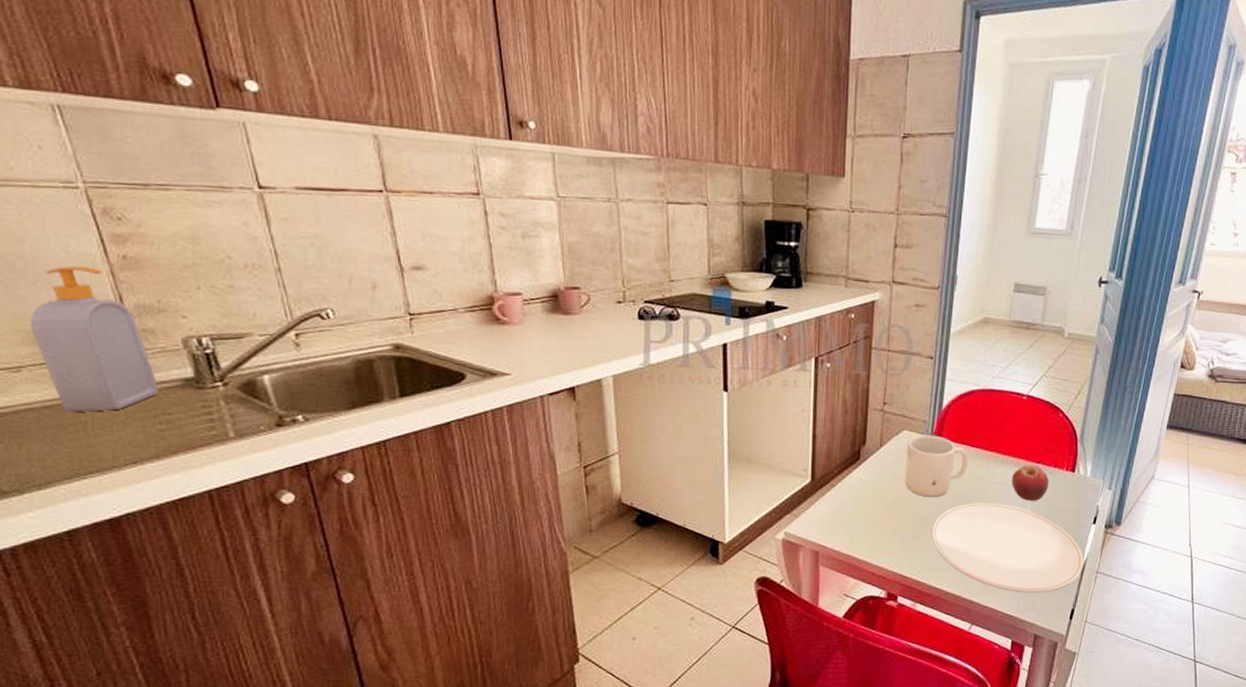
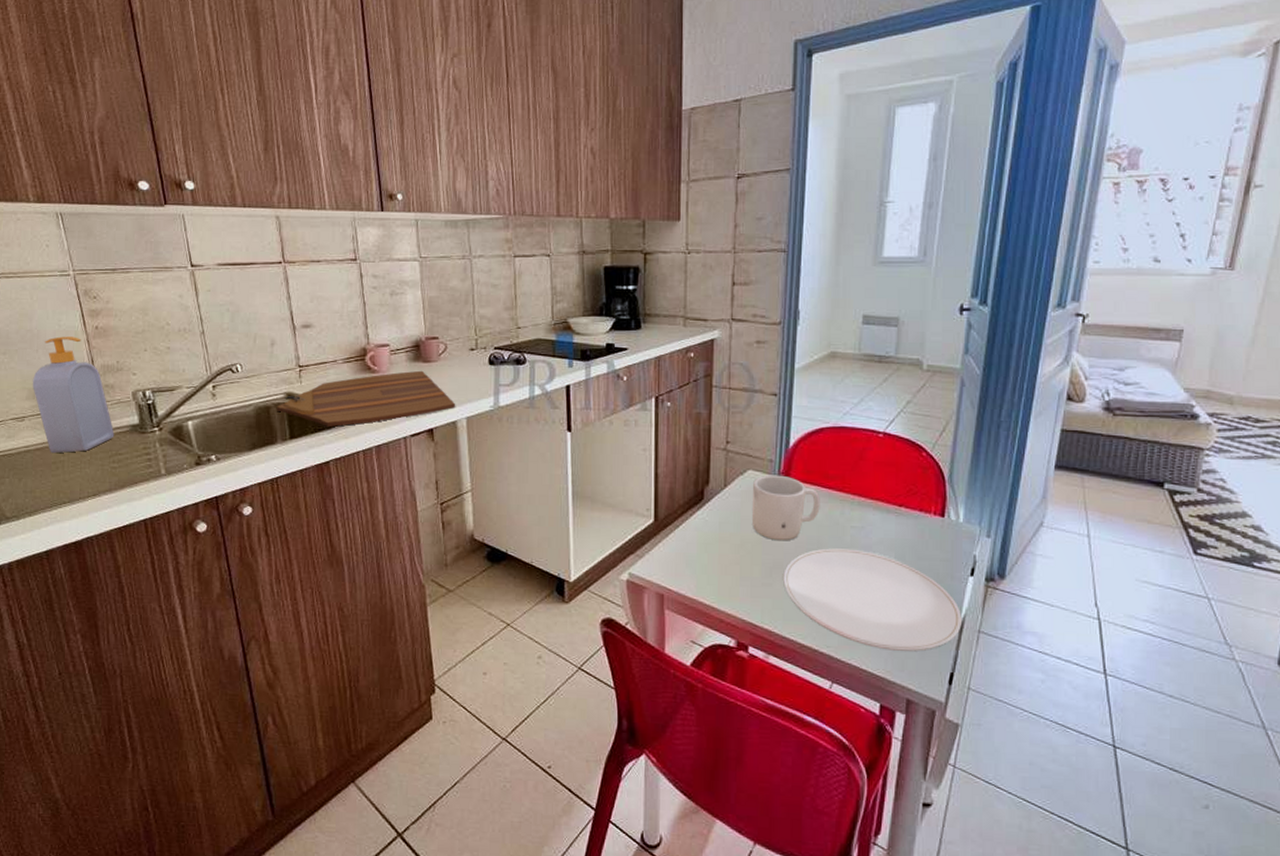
cutting board: none [381,323,601,384] -> present [276,370,456,427]
fruit: present [1011,465,1049,501] -> none [870,508,915,548]

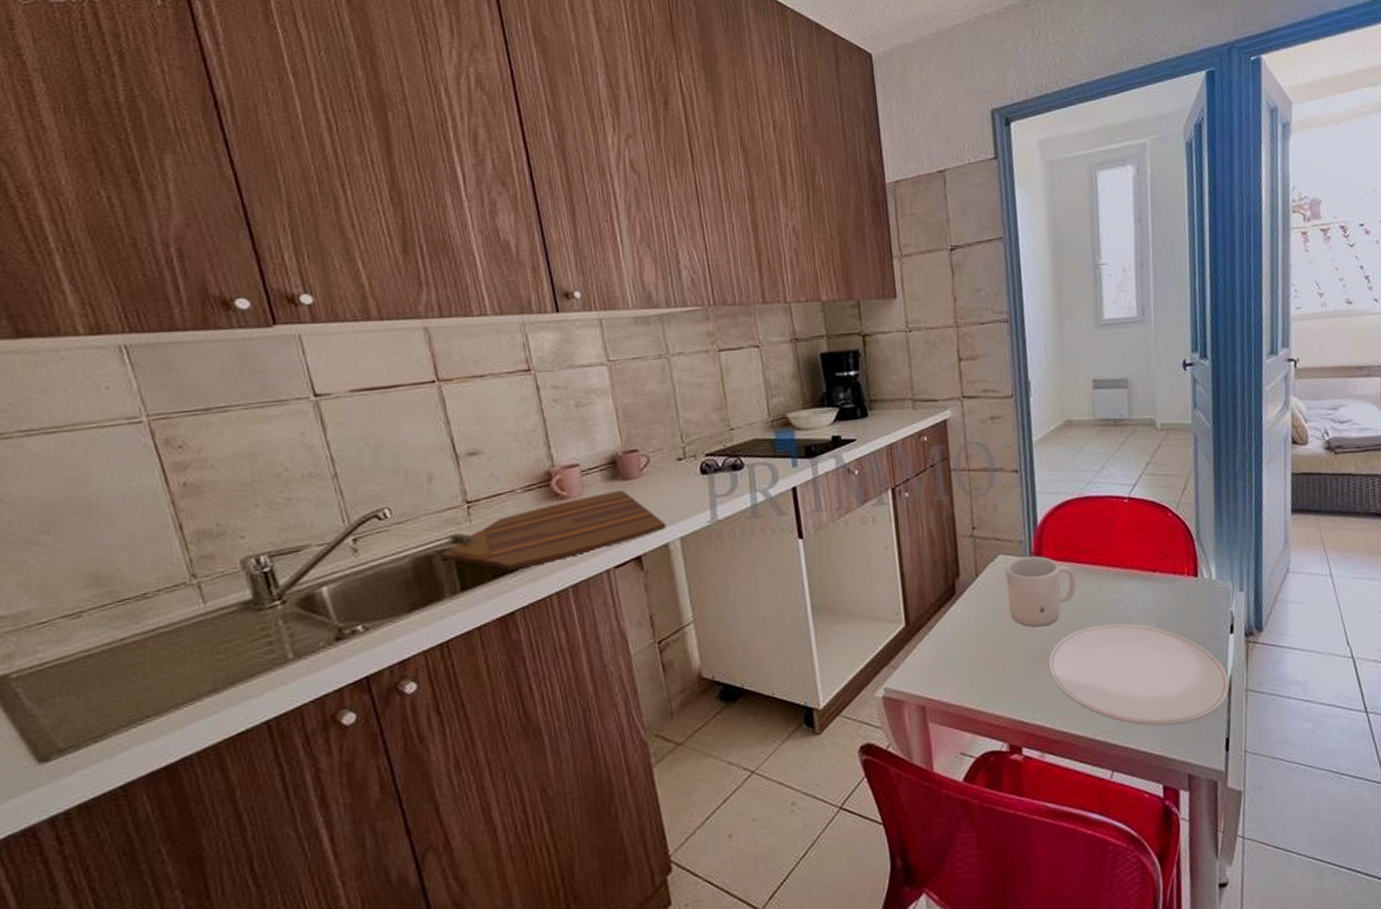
soap bottle: present [32,336,115,454] -> none [91,499,218,655]

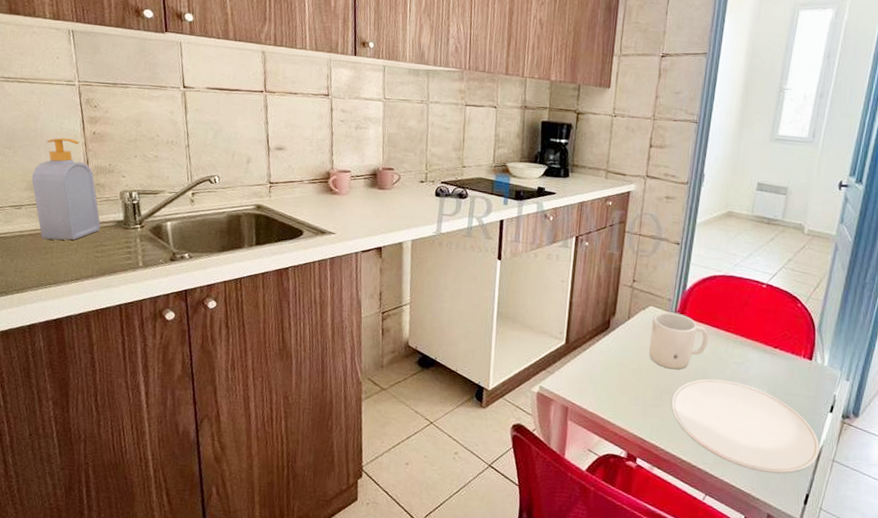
soap bottle: none [91,499,218,655] -> present [32,137,101,241]
cutting board: present [440,490,667,570] -> none [246,195,404,238]

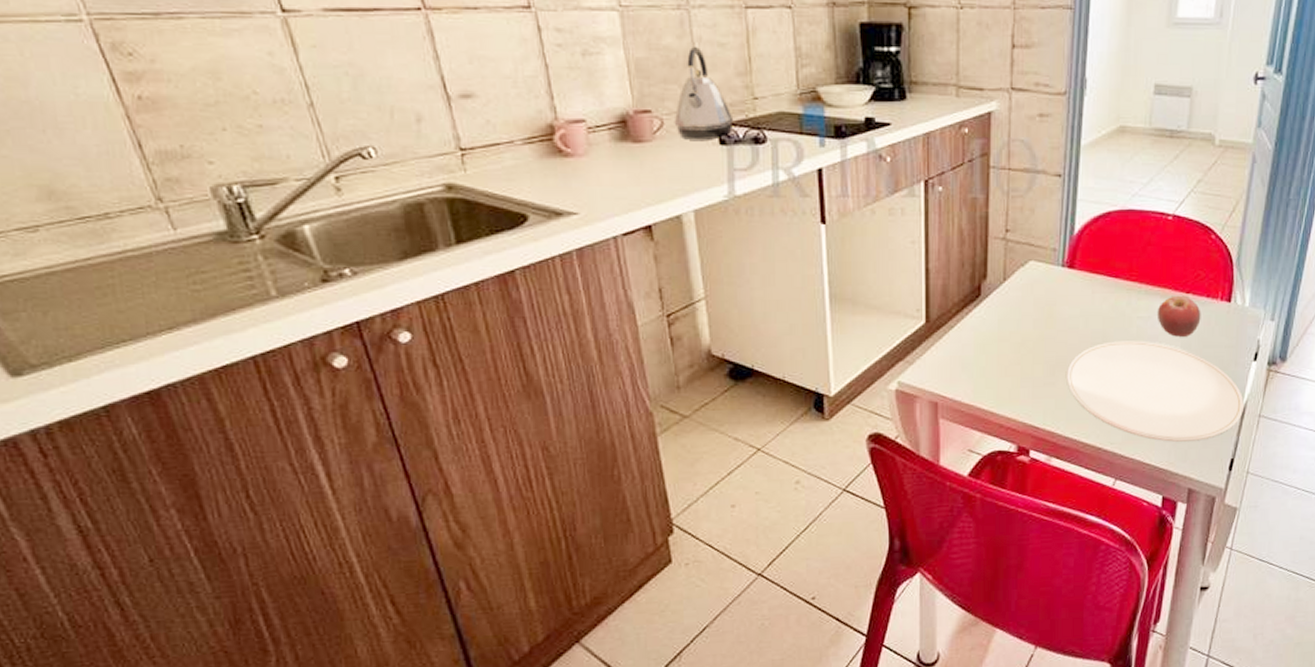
soap bottle: present [32,137,101,241] -> none [42,110,191,275]
kettle: none [407,128,448,193] -> present [674,46,734,140]
mug: present [649,311,709,370] -> none [1033,265,1106,337]
fruit: none [749,349,786,384] -> present [1157,295,1201,337]

